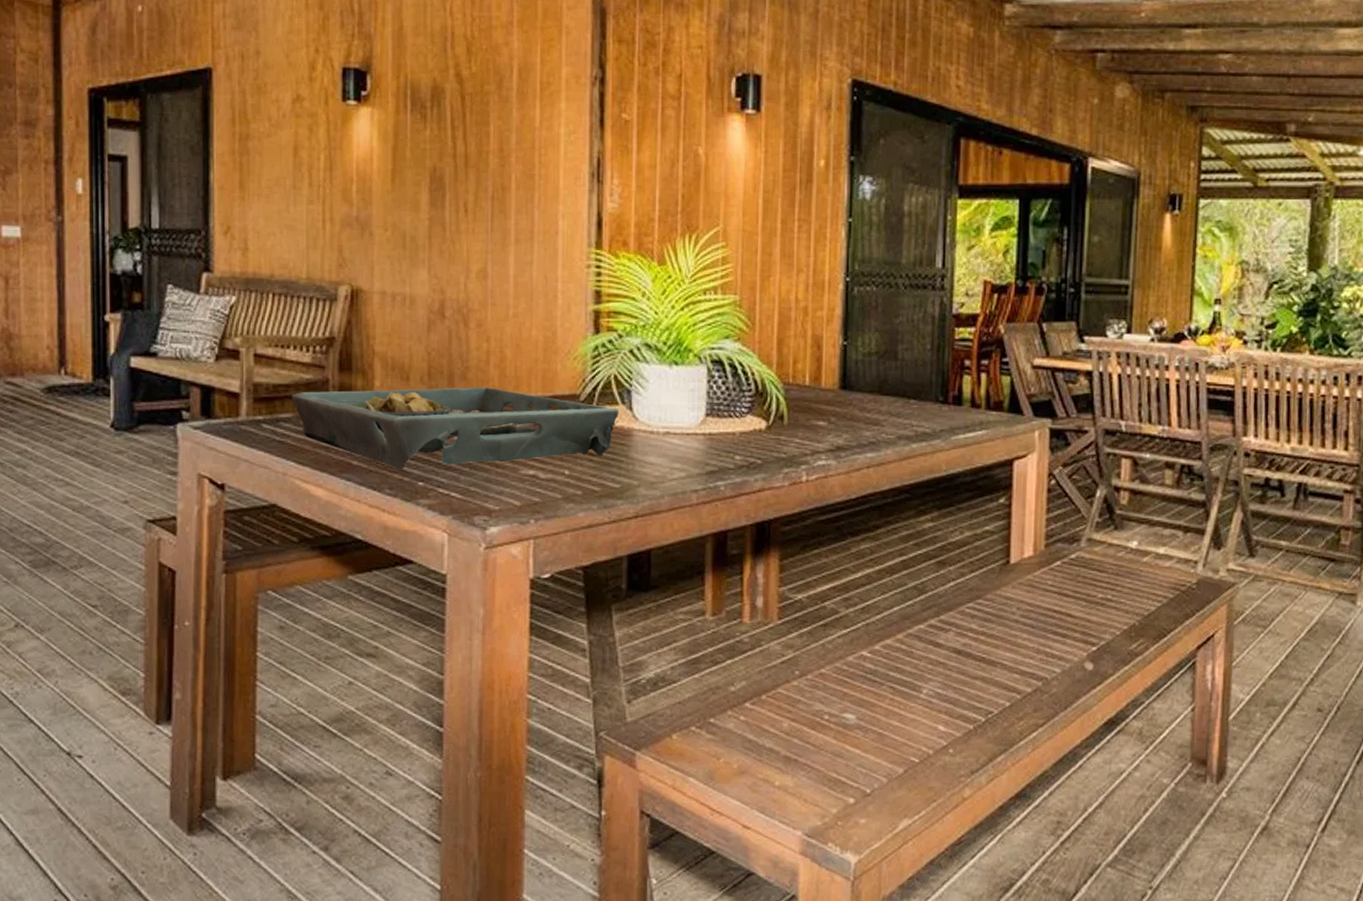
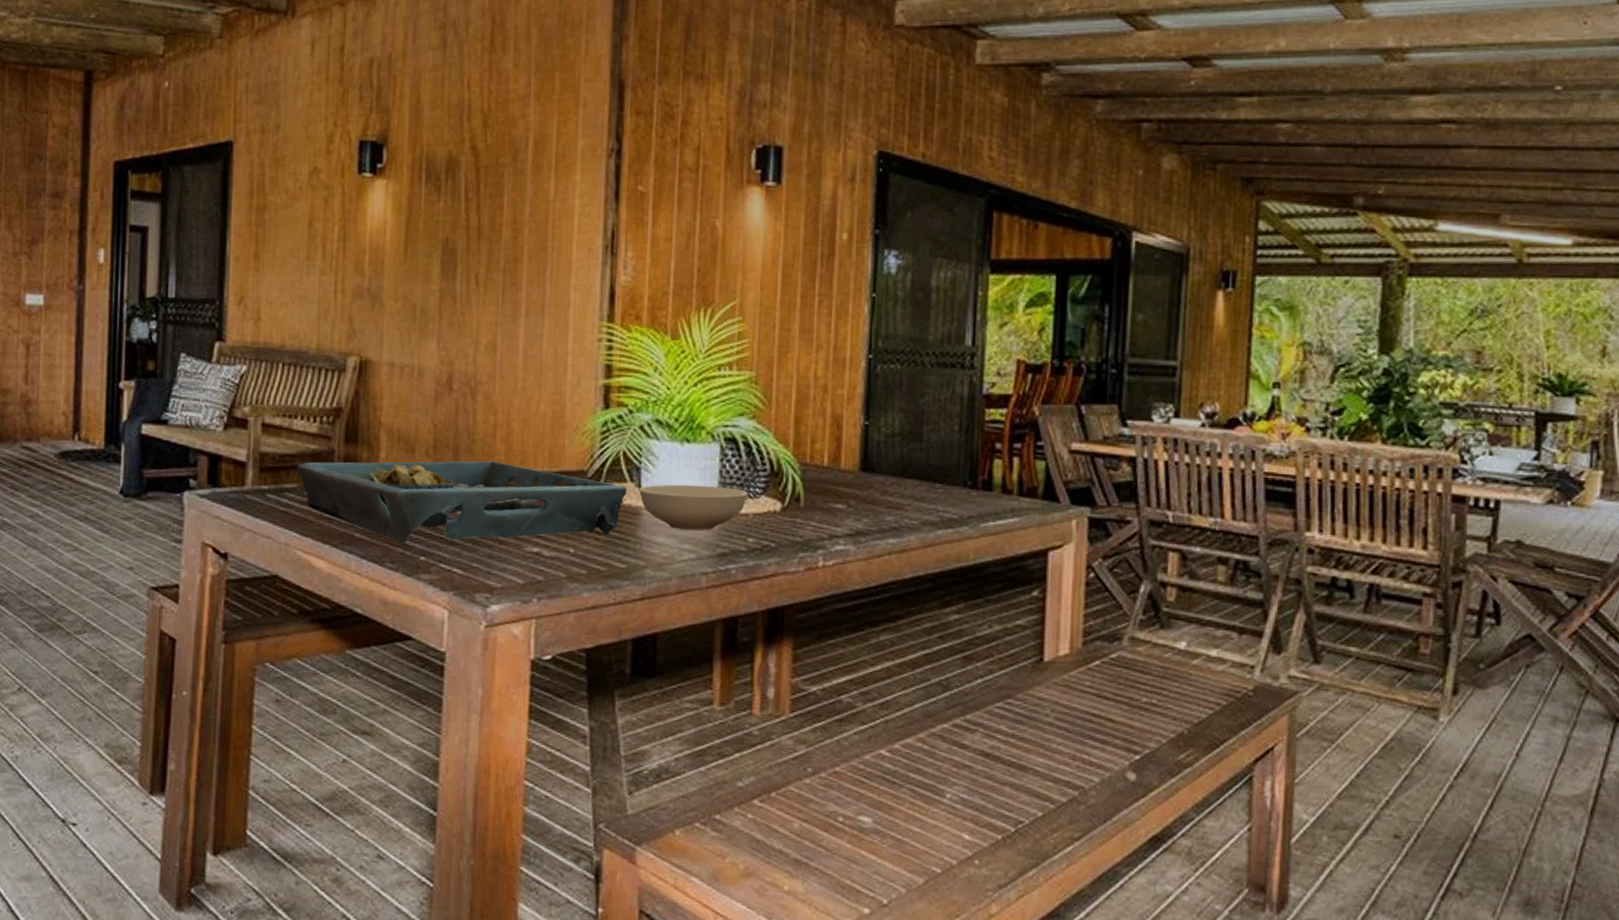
bowl: none [629,406,736,450] -> present [638,484,749,531]

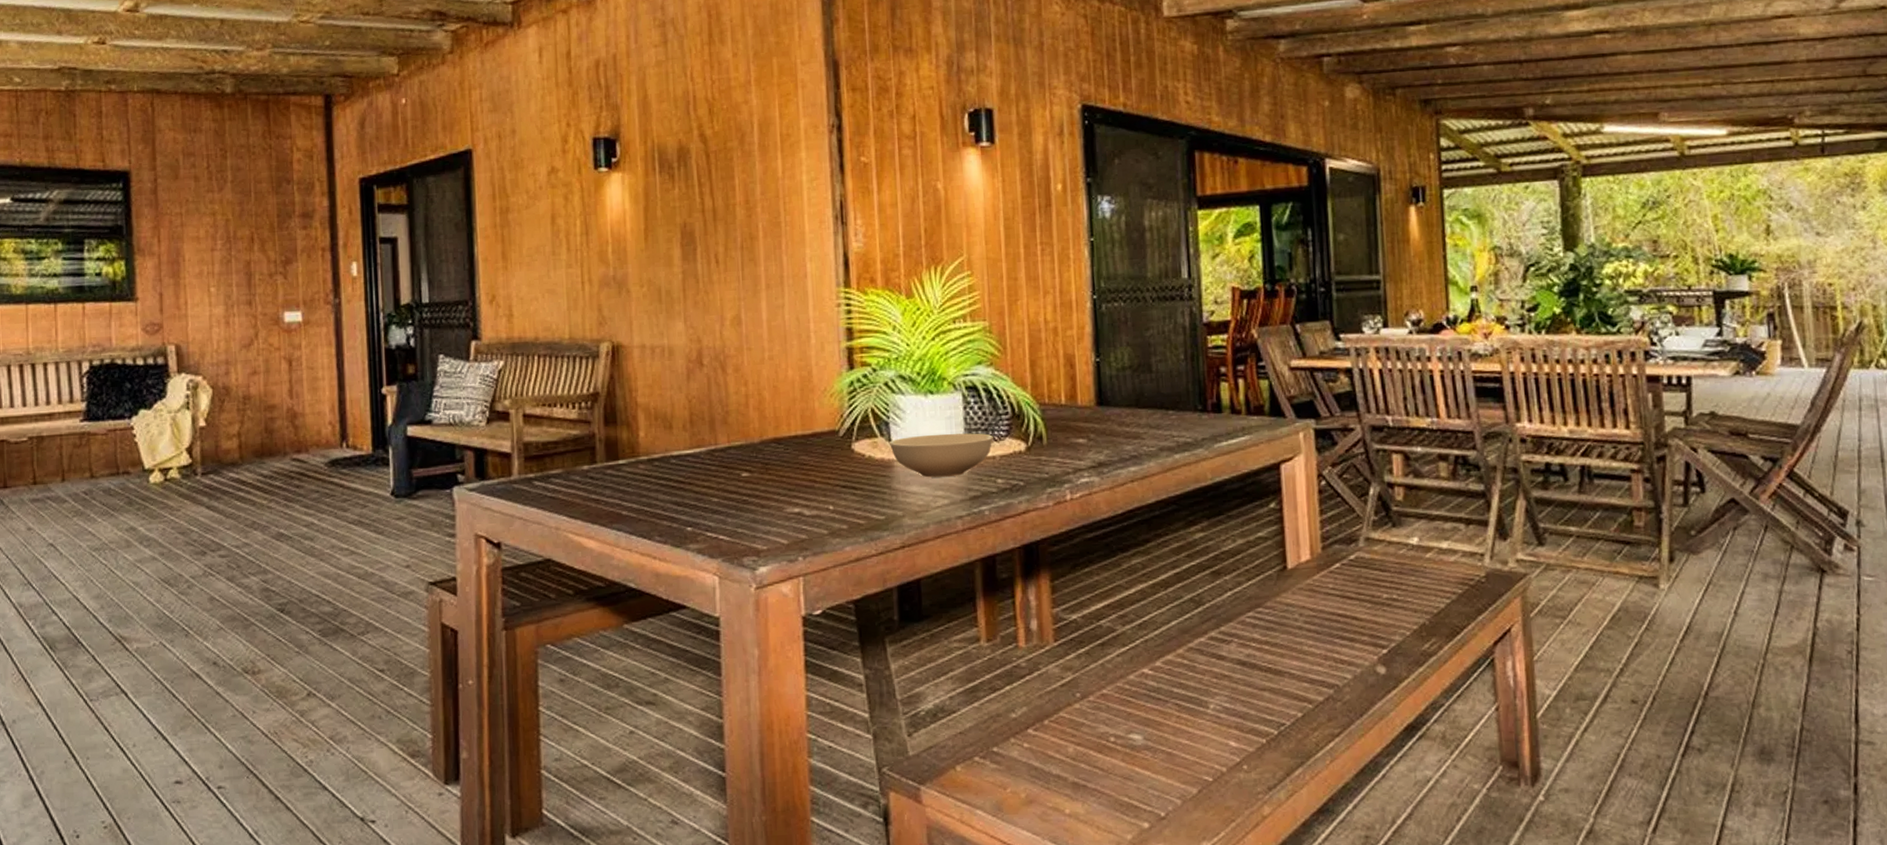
serving tray: present [297,460,628,544] -> none [560,429,880,517]

